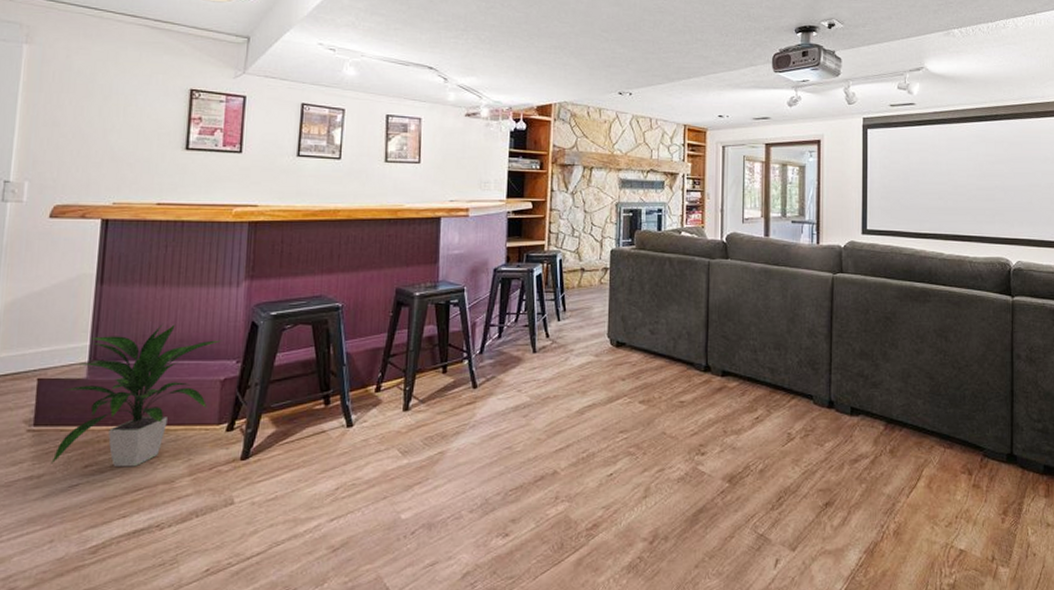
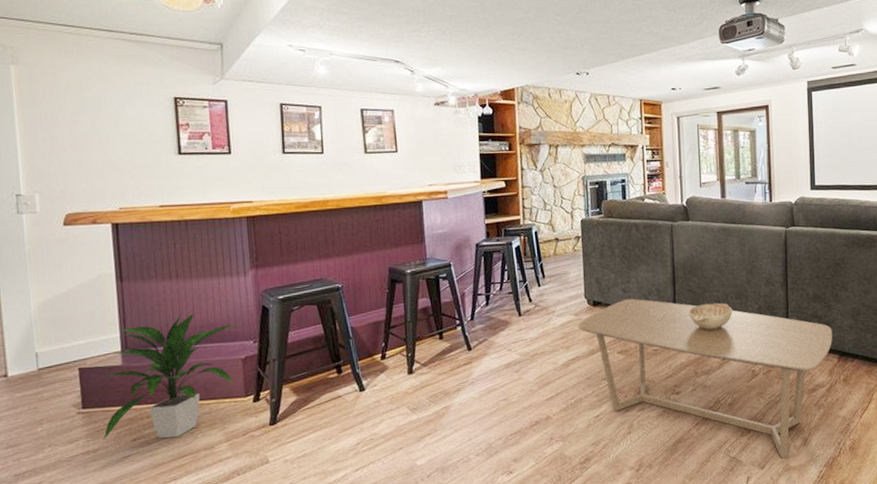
coffee table: none [597,341,879,540] -> present [578,298,832,459]
decorative bowl: none [721,353,770,383] -> present [688,303,733,330]

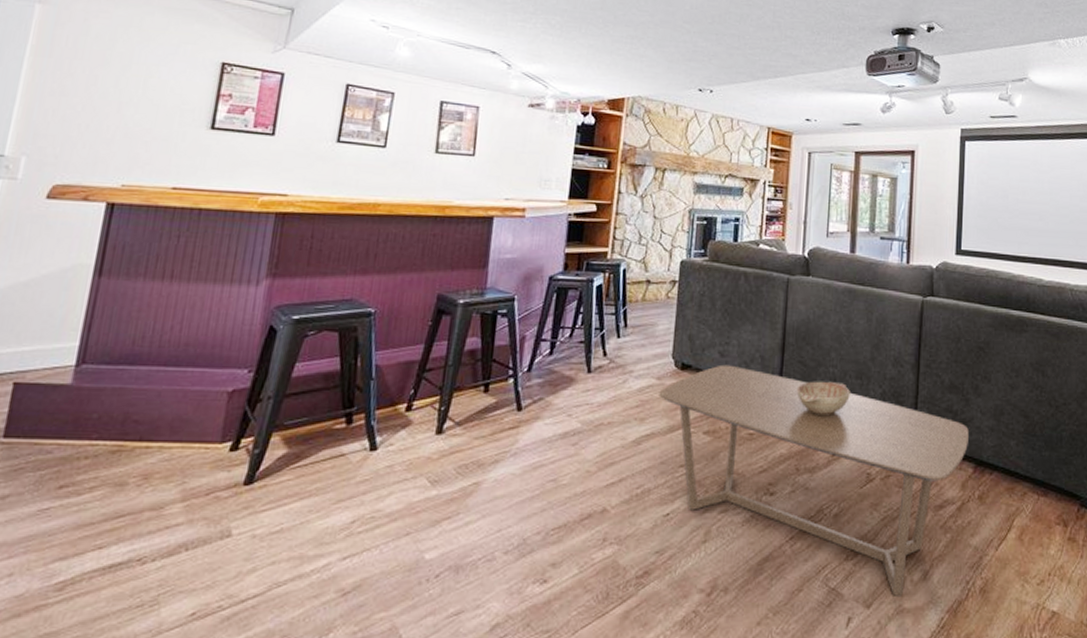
indoor plant: present [103,312,239,440] -> none [19,323,235,490]

